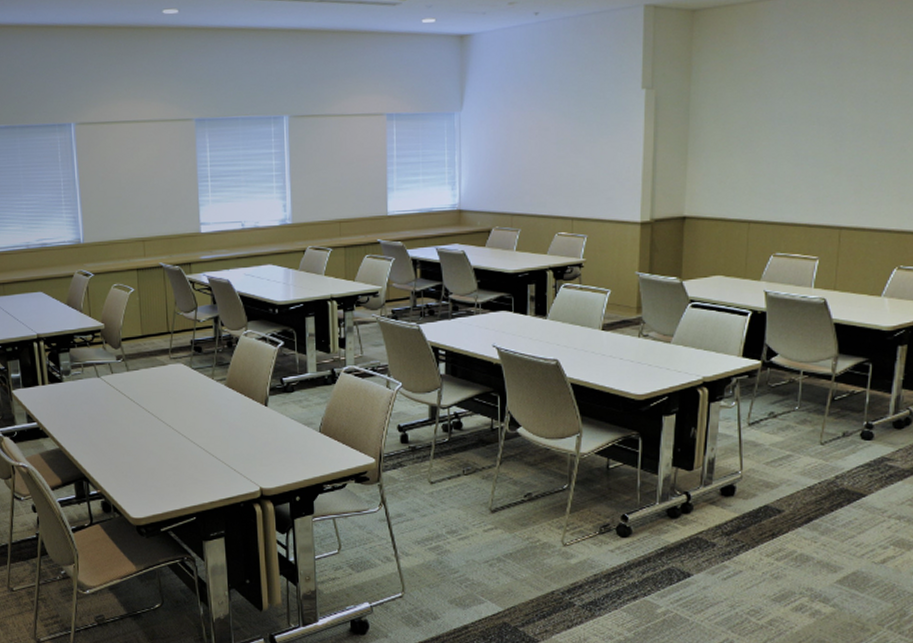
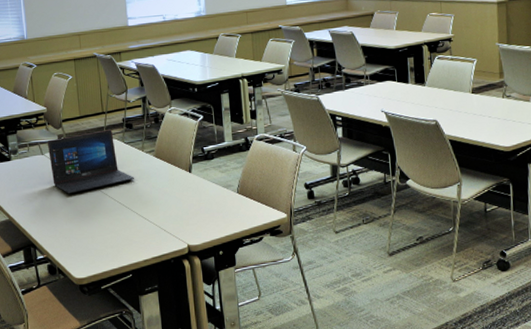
laptop: none [103,352,203,423] -> present [47,129,135,194]

